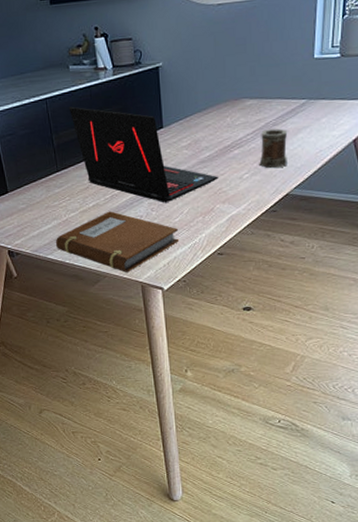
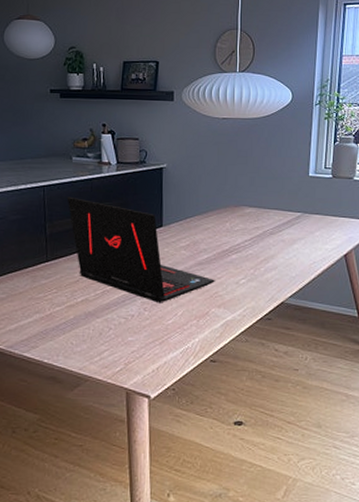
notebook: present [55,211,178,272] -> none [34,308,170,377]
mug: present [259,128,288,169] -> none [256,237,284,276]

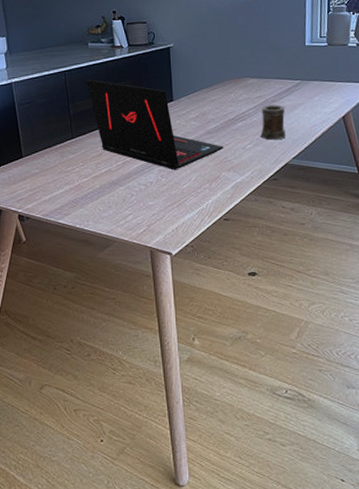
mug: none [256,237,284,276] -> present [260,105,286,140]

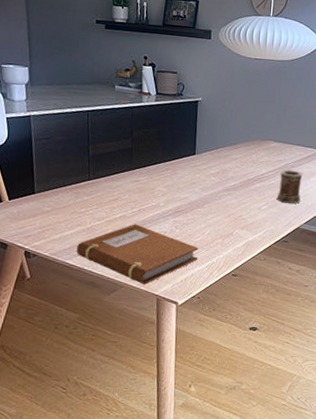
notebook: none [66,177,186,237] -> present [76,224,198,285]
laptop: present [86,79,224,170] -> none [109,122,240,223]

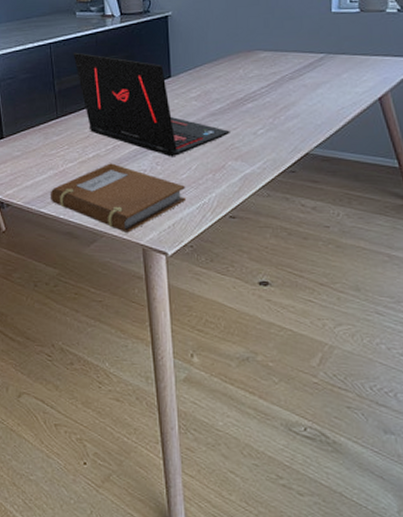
laptop: none [109,122,240,223] -> present [73,52,230,157]
mug: present [276,169,303,205] -> none [275,83,306,125]

